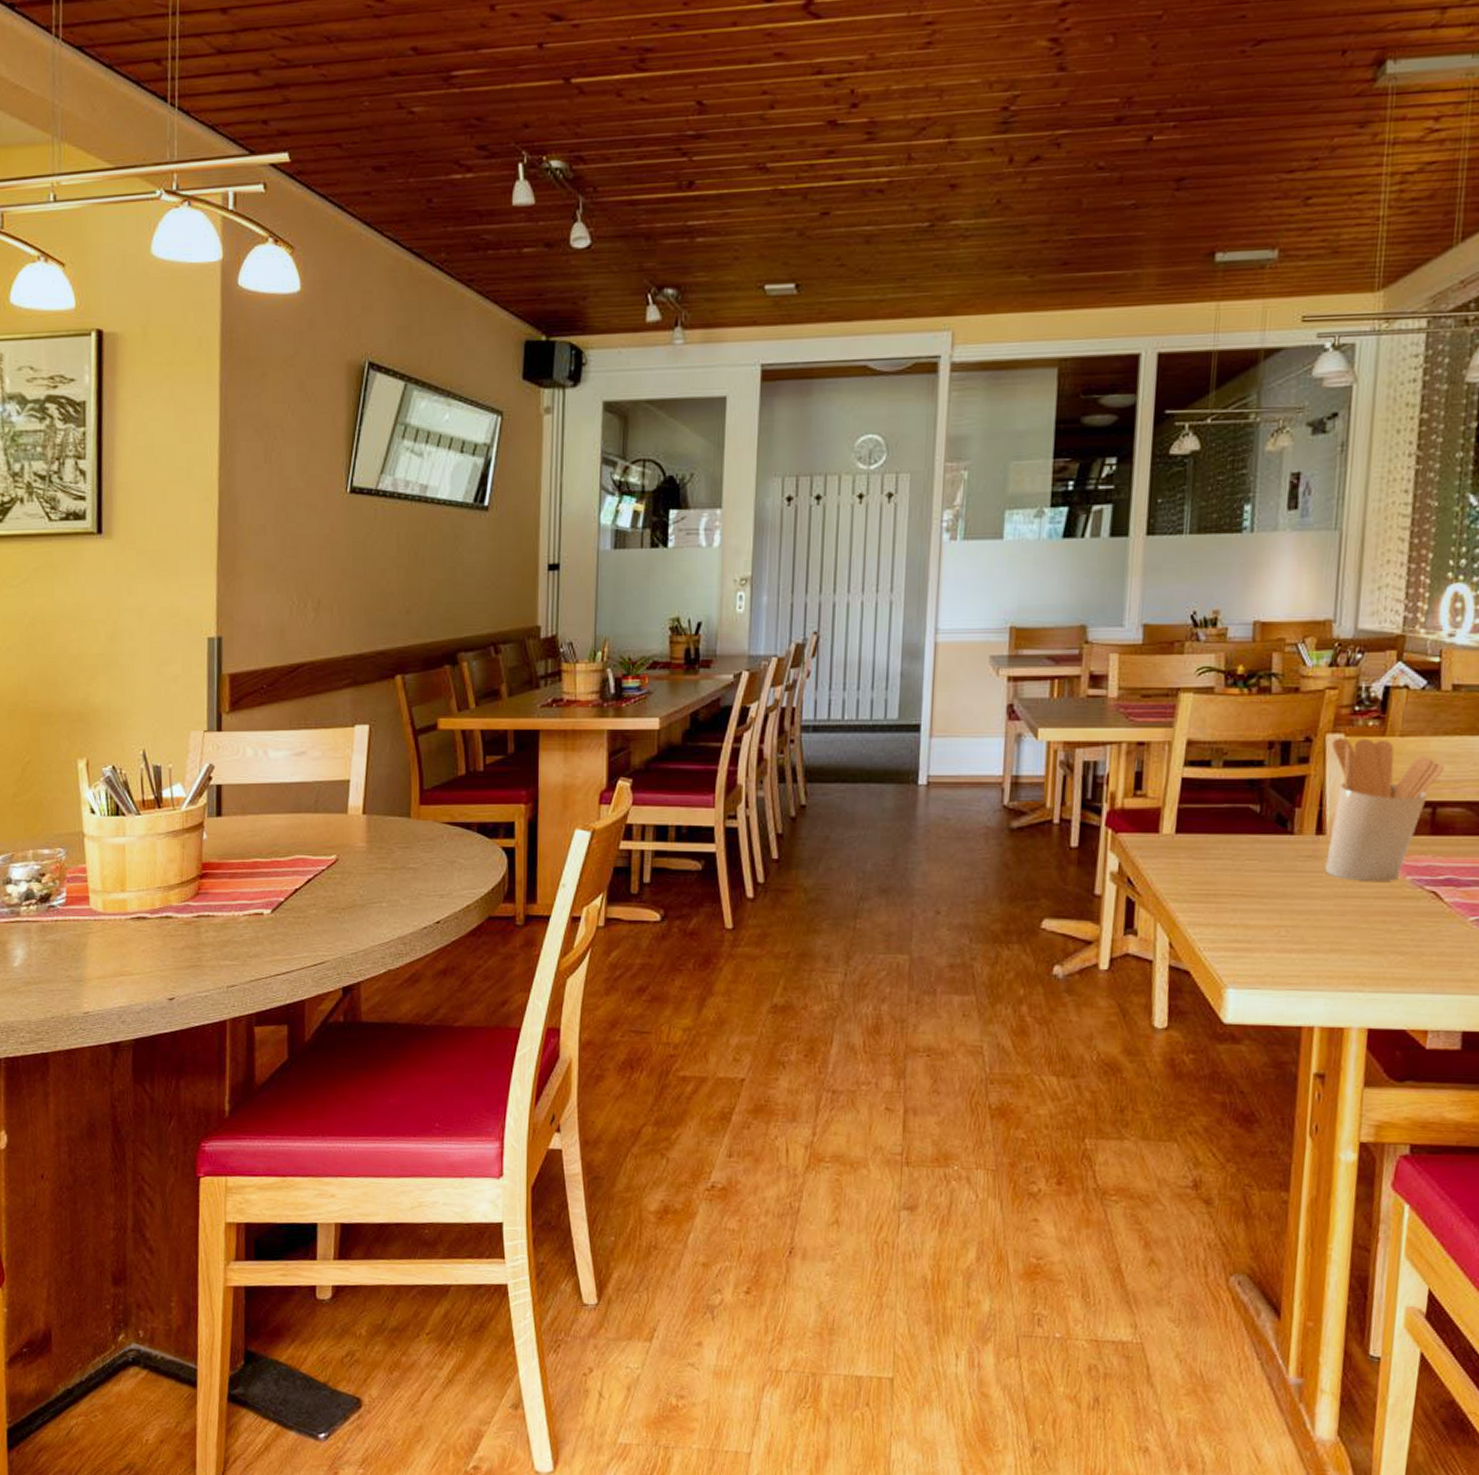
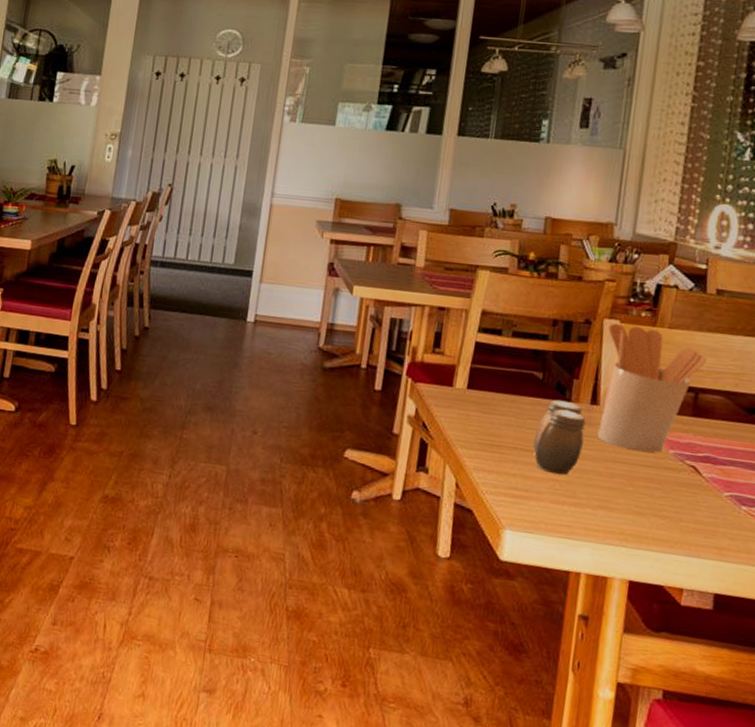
salt and pepper shaker: none [1253,834,1312,919] -> present [532,399,586,475]

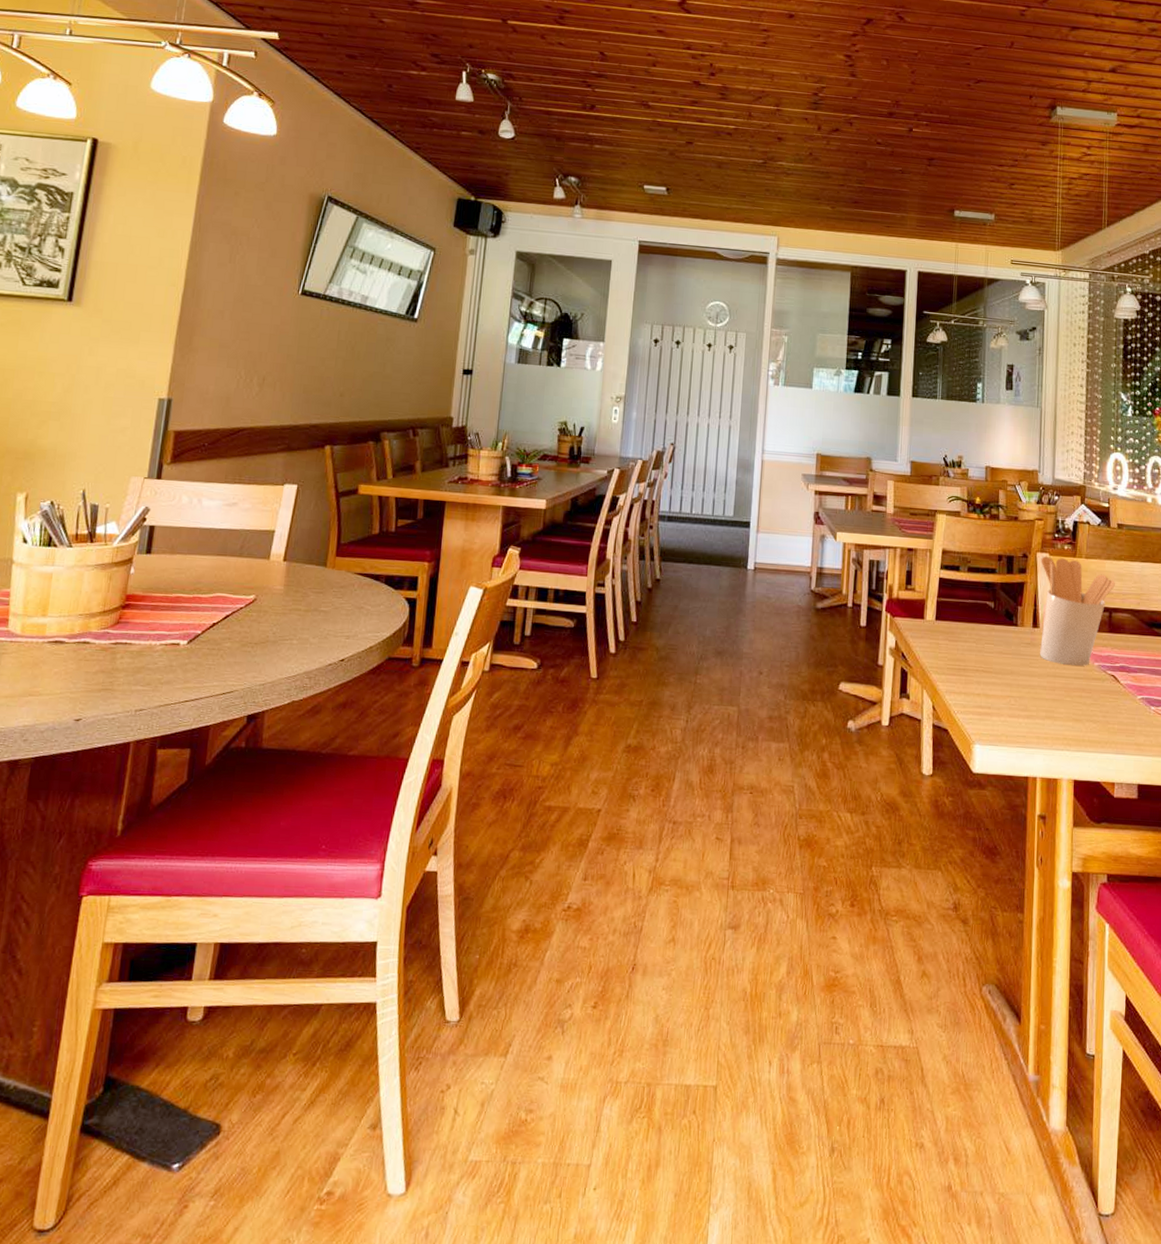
salt and pepper shaker: present [532,399,586,475] -> none [991,625,1030,692]

